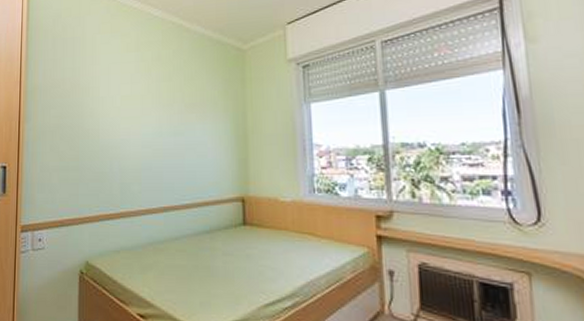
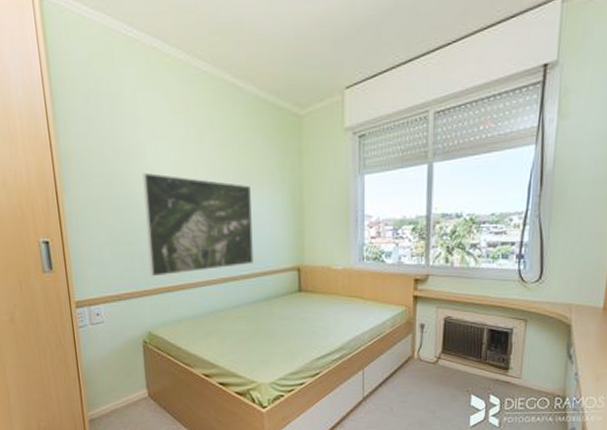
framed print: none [93,103,197,203] -> present [142,172,255,277]

